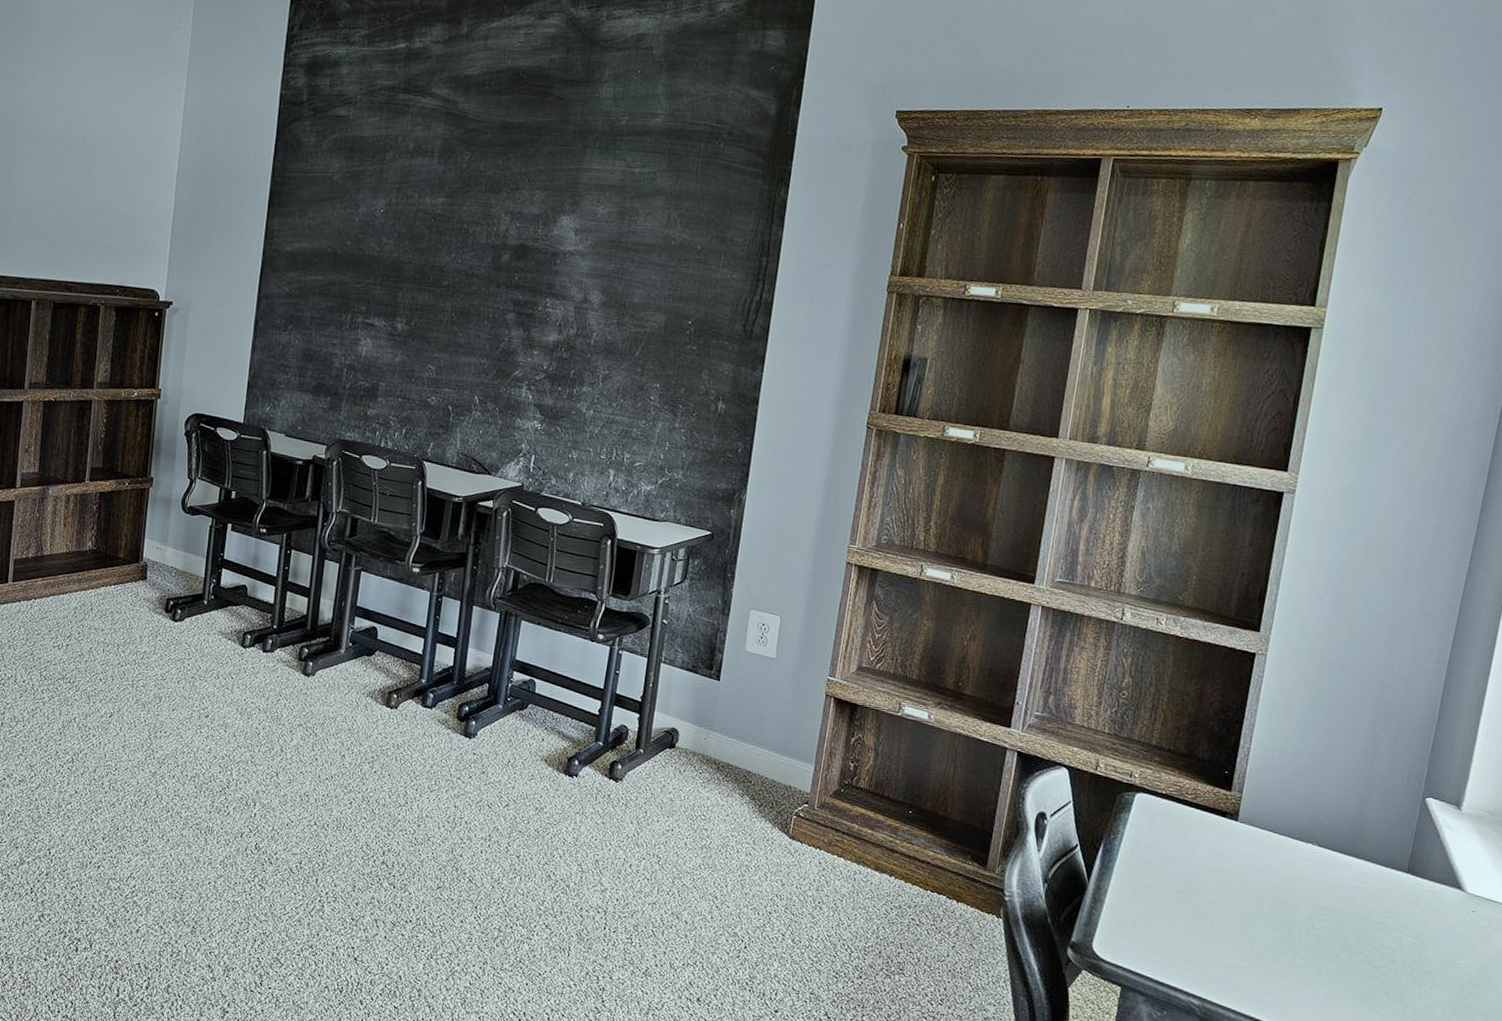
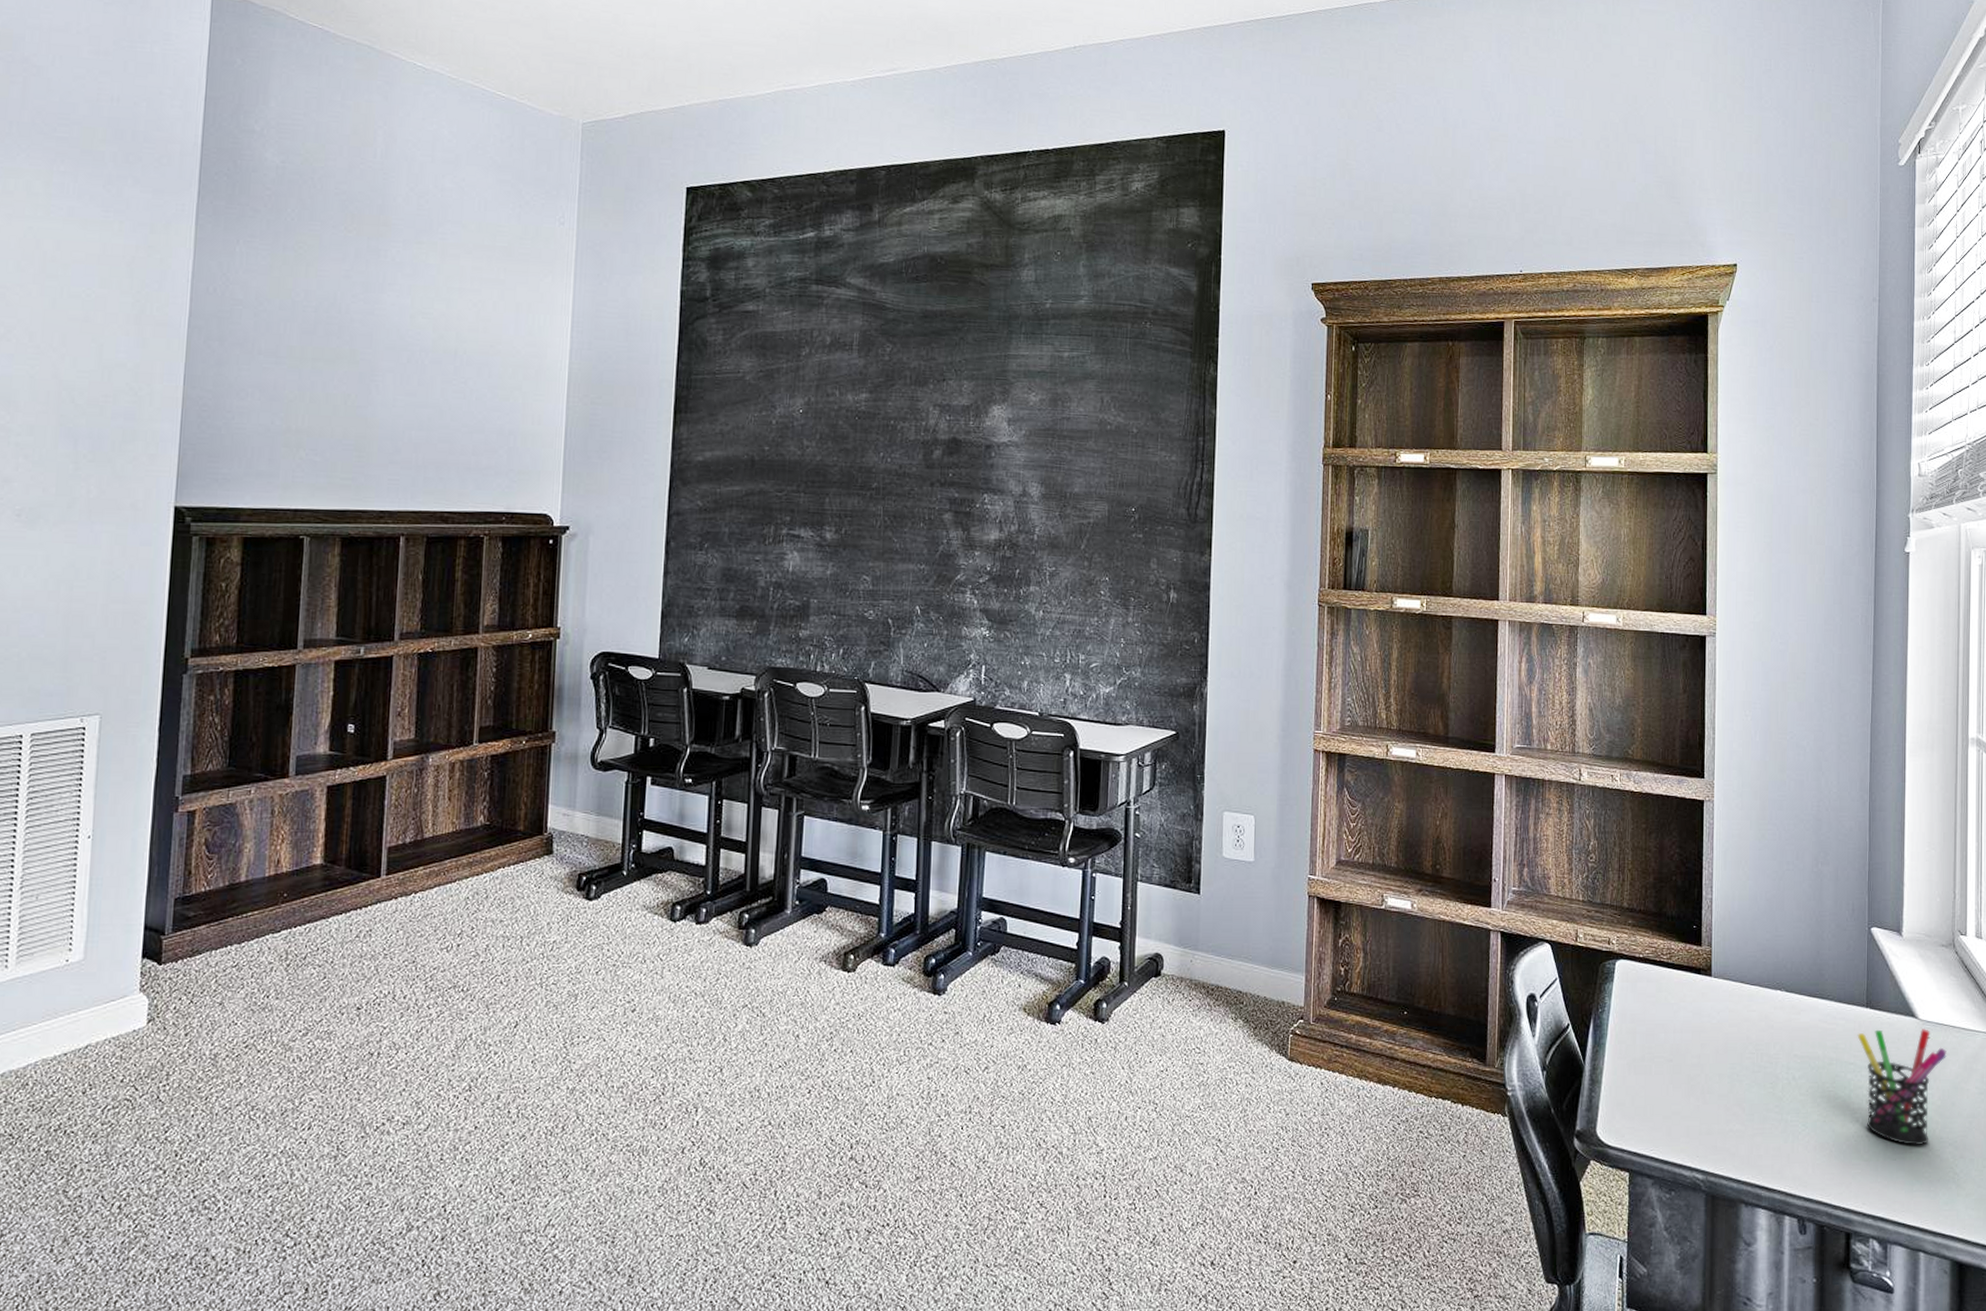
pen holder: none [1388,895,1493,1011] -> present [1857,1029,1946,1146]

